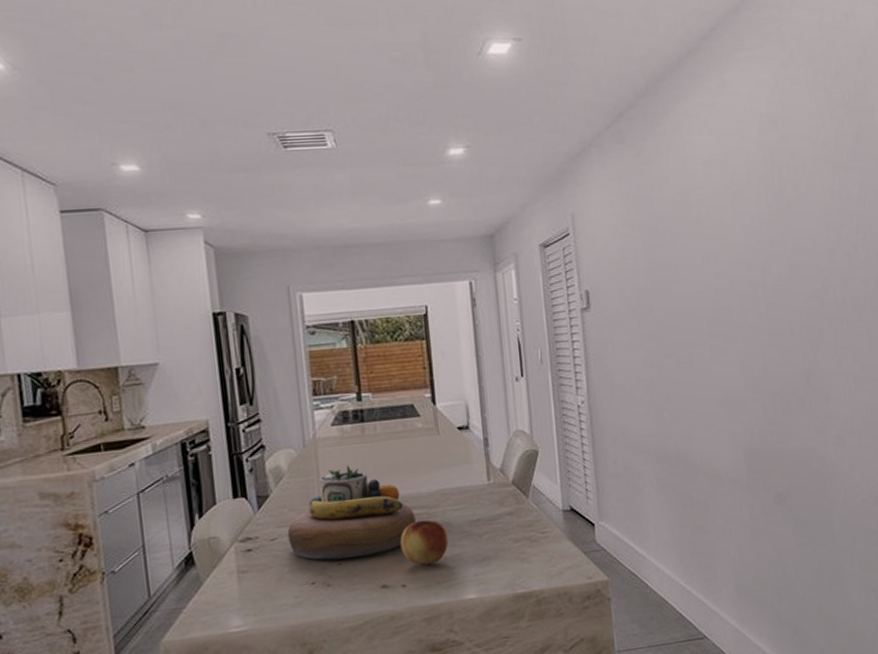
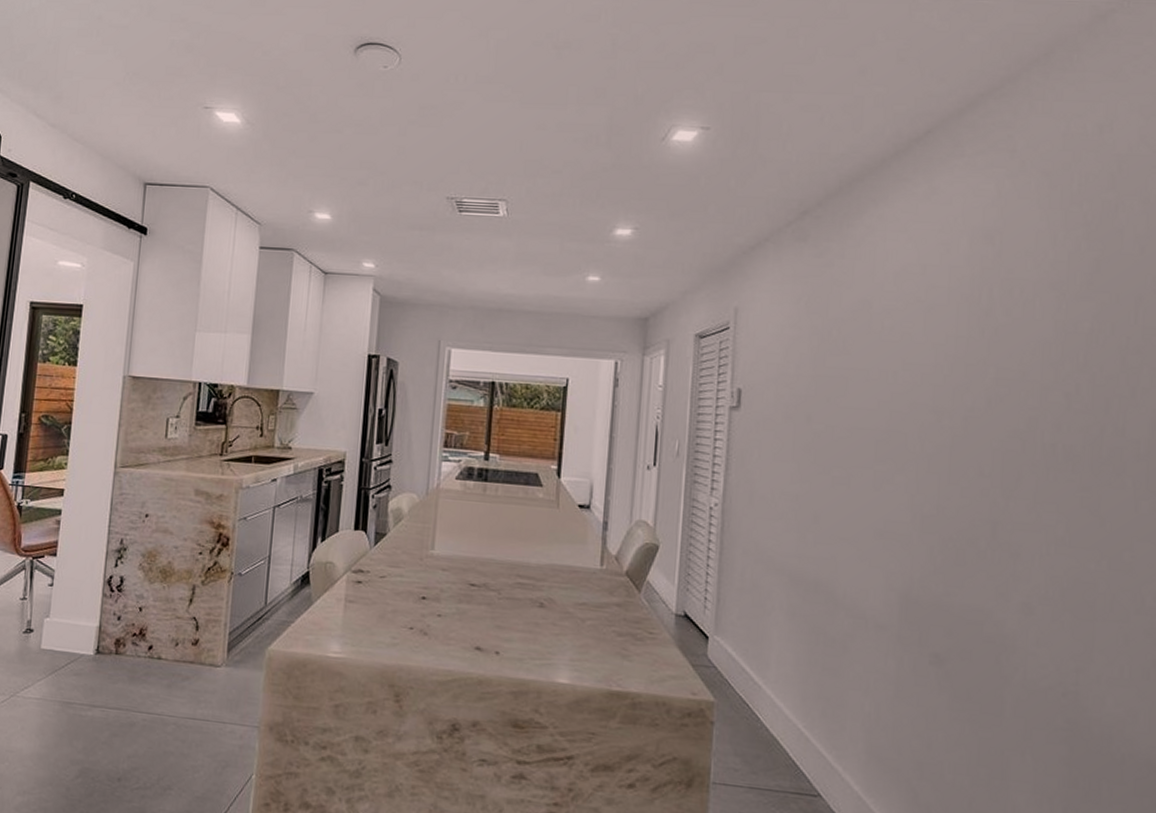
decorative bowl: present [287,465,416,560] -> none [396,520,521,614]
fruit: present [400,519,449,565] -> none [501,590,550,638]

